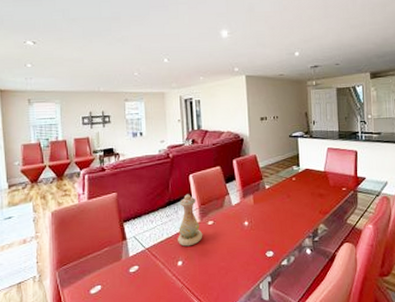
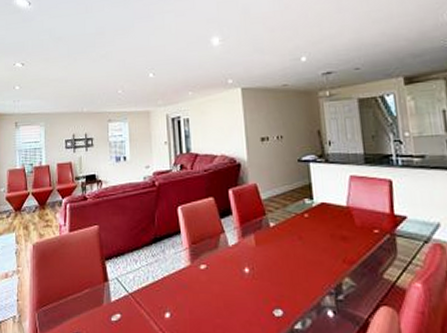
vase: present [178,194,203,247] -> none [165,230,195,295]

